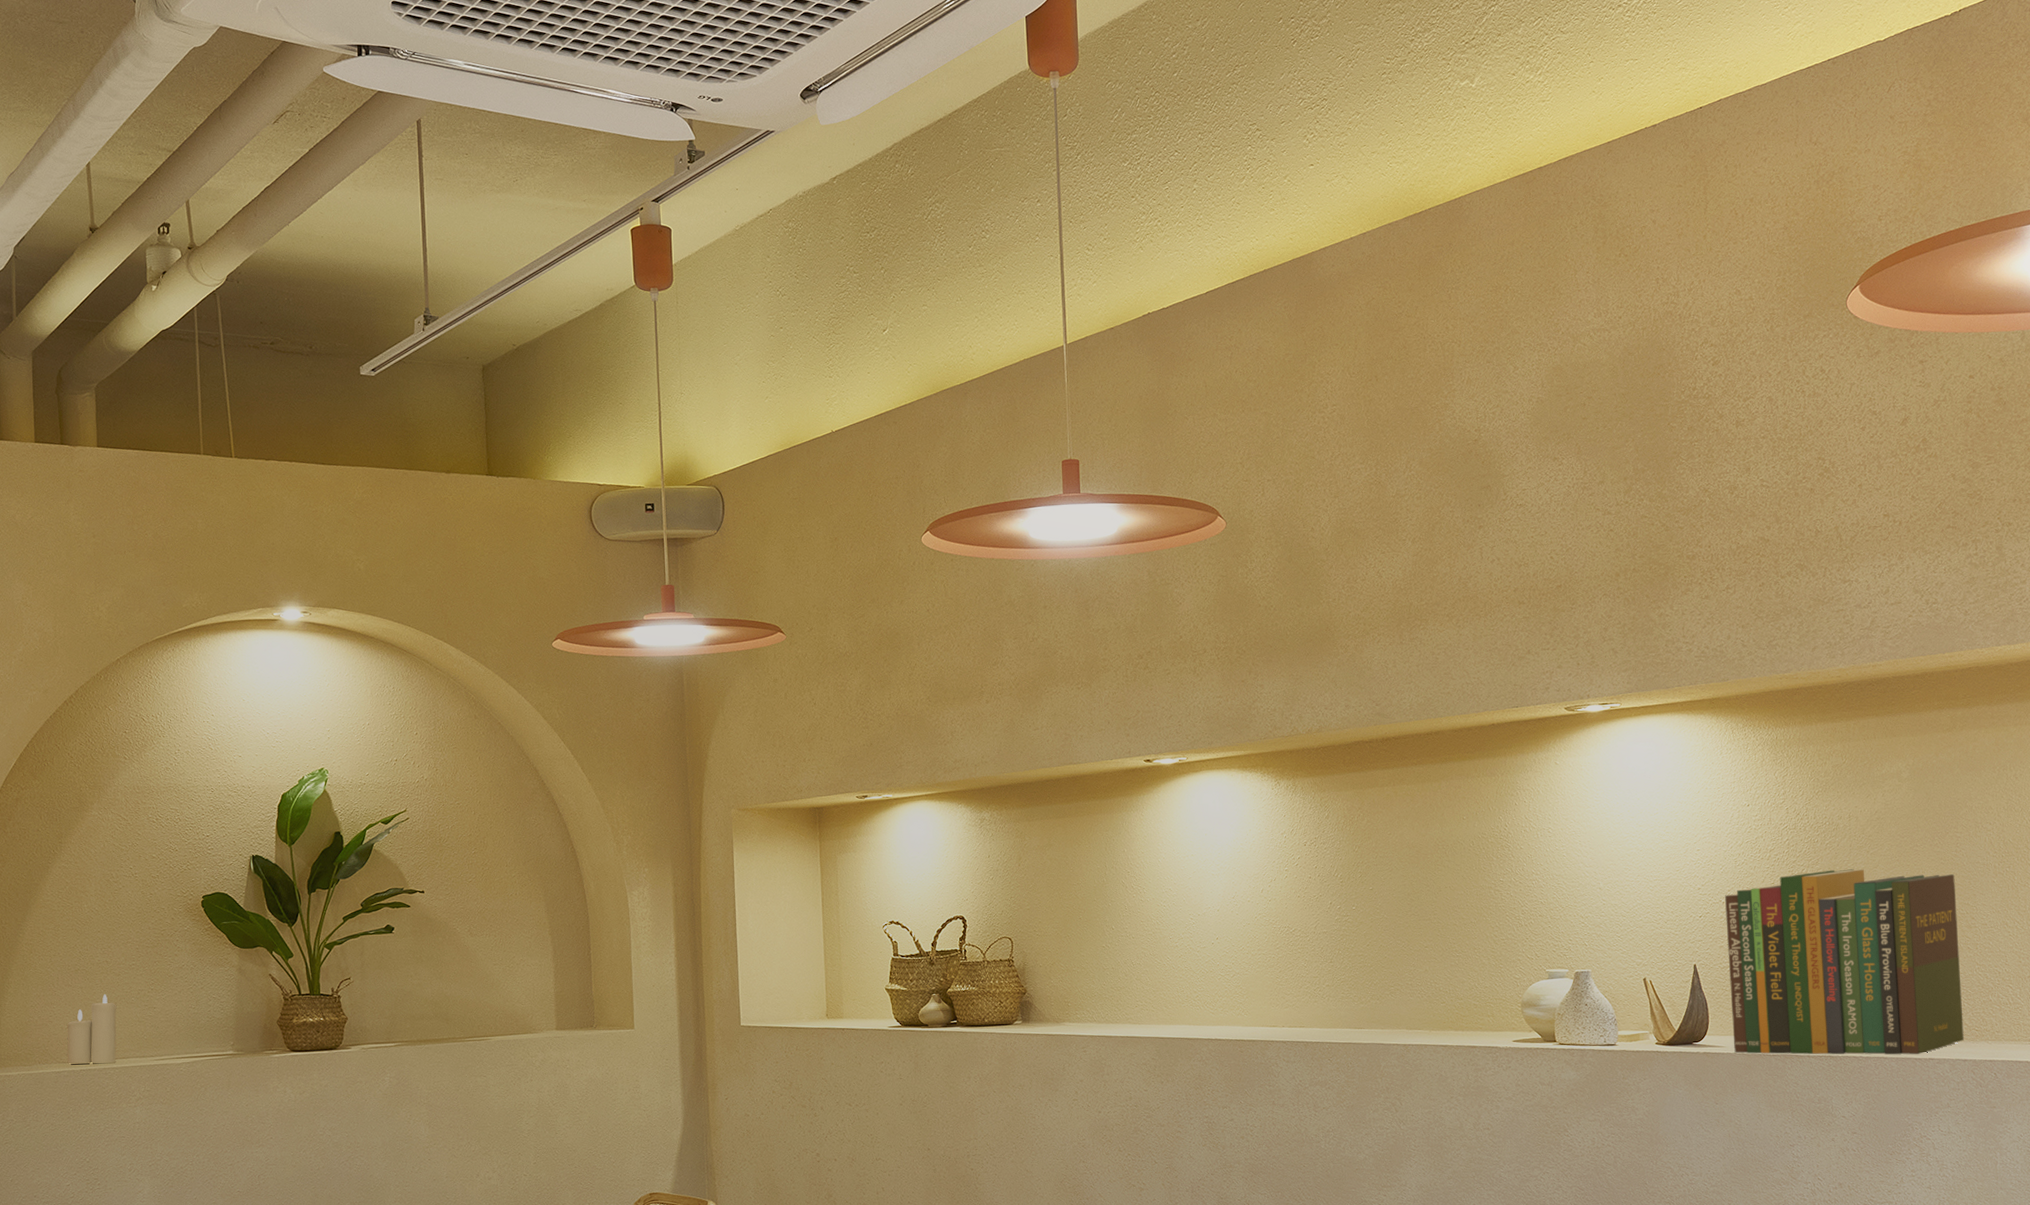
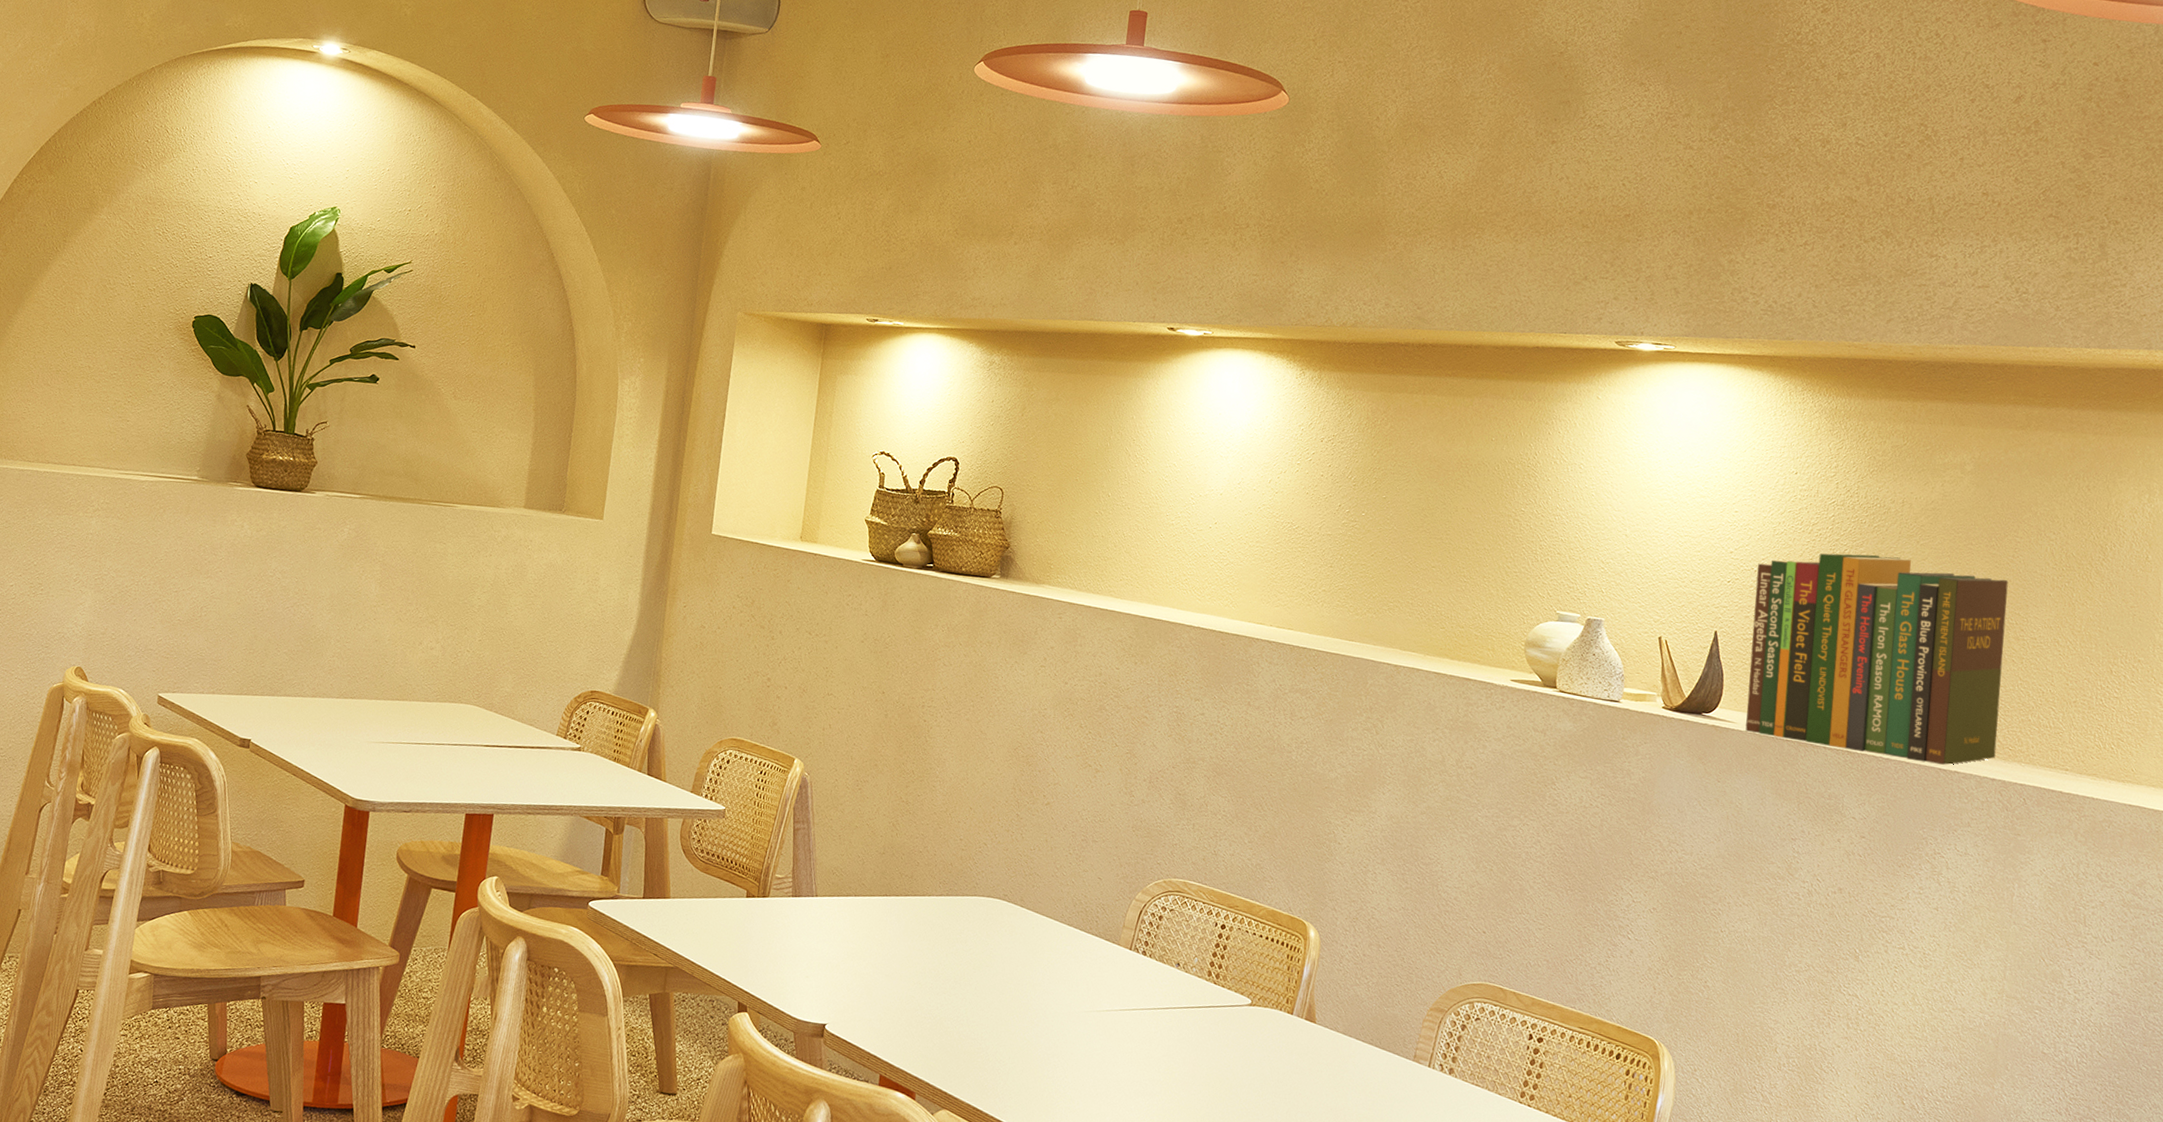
candle: present [66,994,117,1065] -> none [32,399,92,470]

